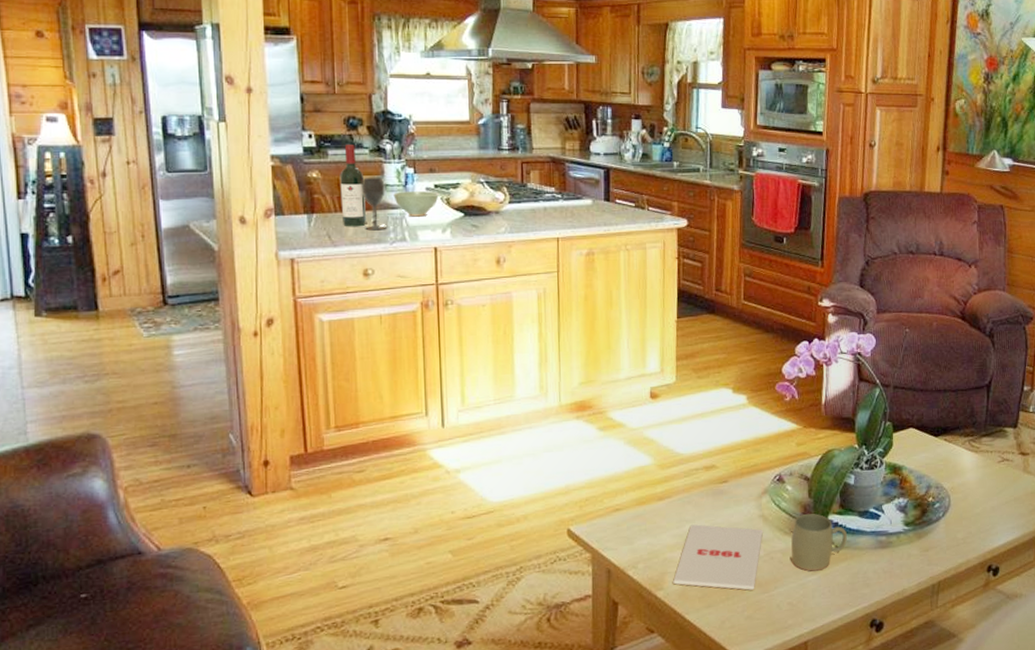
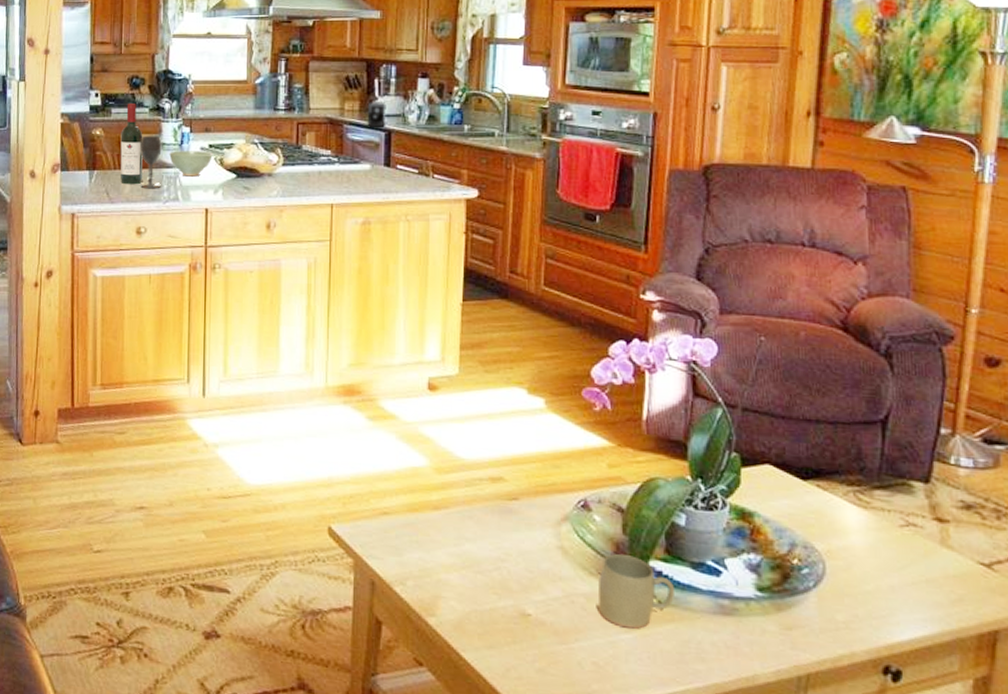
coffee maker: none [587,140,625,166] -> present [367,101,408,128]
magazine: present [672,524,763,591] -> none [446,544,561,639]

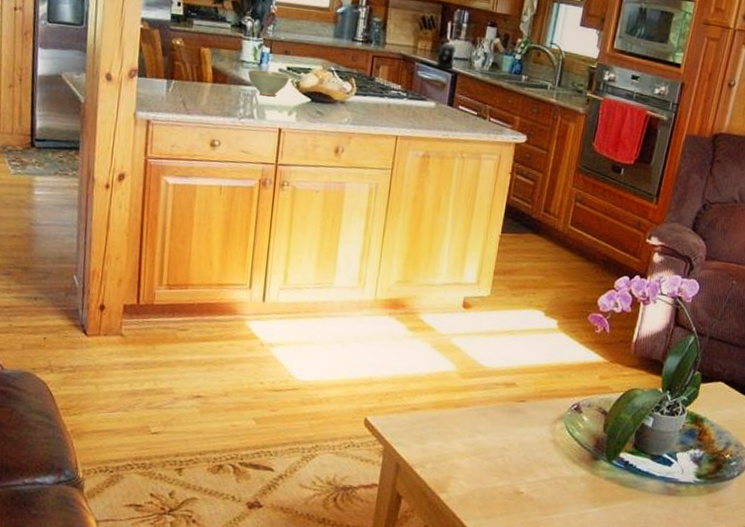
wine bottle: present [120,104,143,185] -> none [198,17,223,99]
wine glass: present [140,135,162,189] -> none [217,51,241,105]
mug: present [598,554,676,629] -> none [576,447,636,505]

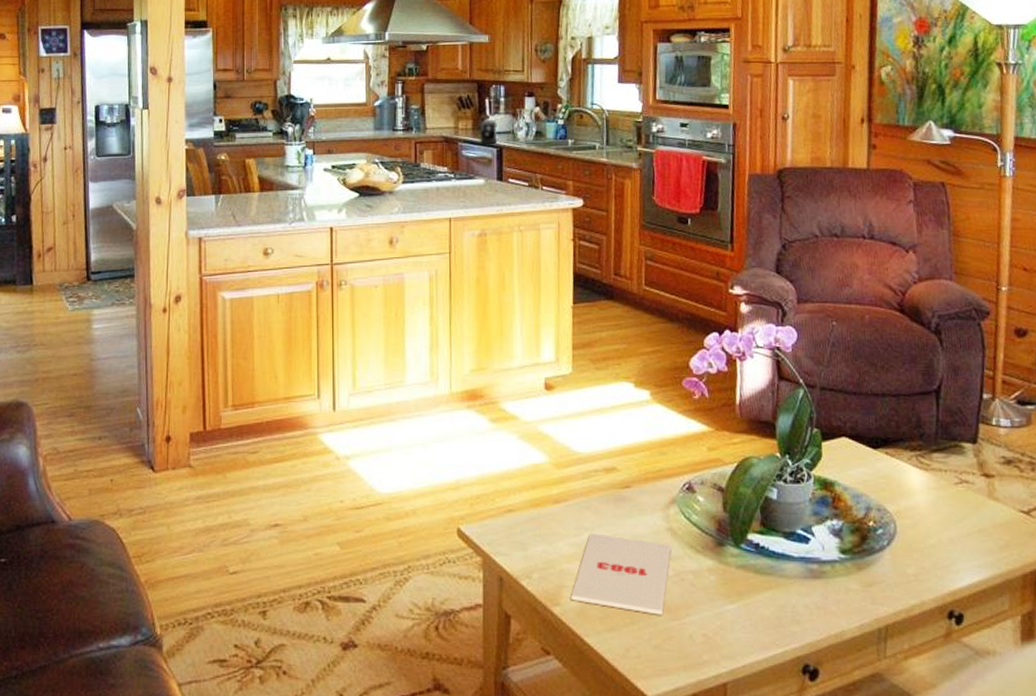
bowl: present [248,69,290,97] -> none [294,172,336,197]
magazine: none [456,436,552,511] -> present [569,533,672,616]

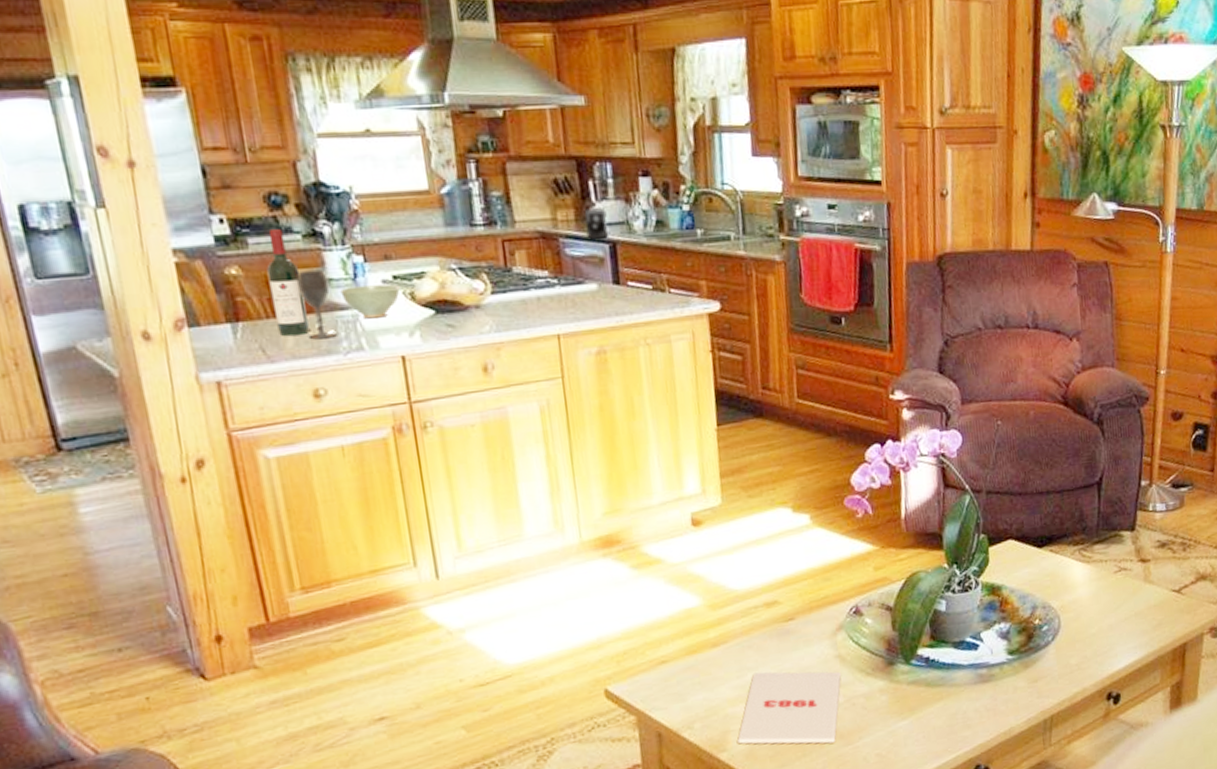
wine bottle: none [245,128,268,208] -> present [267,229,309,337]
wine glass: none [265,158,286,211] -> present [297,269,337,340]
bowl: none [294,172,336,197] -> present [340,284,400,319]

